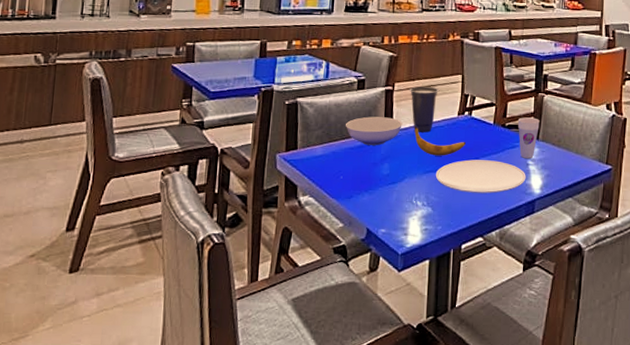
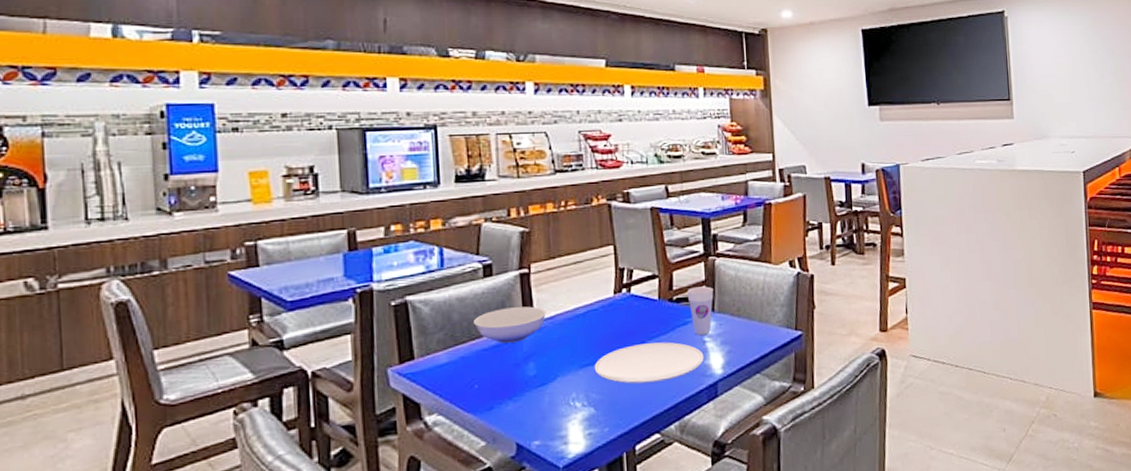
cup: present [409,86,440,133] -> none [549,264,588,320]
banana: present [414,126,467,156] -> none [562,313,628,346]

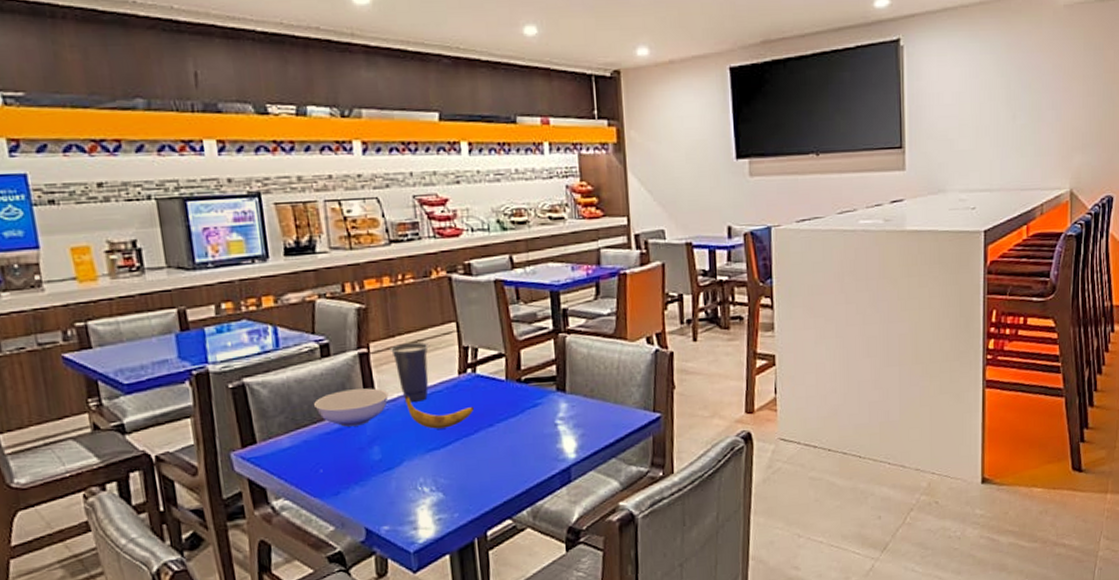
cup: none [549,264,588,320] -> present [389,342,430,402]
banana: none [562,313,628,346] -> present [405,395,475,429]
plate: present [594,342,704,384] -> none [441,425,556,469]
cup: present [687,286,714,336] -> none [536,365,565,419]

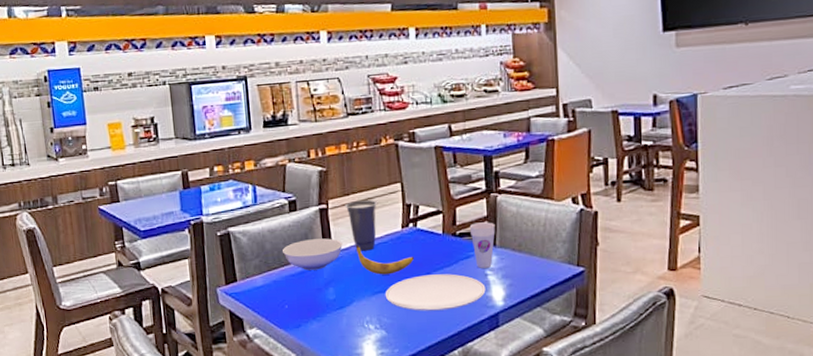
plate: none [441,425,556,469] -> present [385,274,486,311]
cup: none [536,365,565,419] -> present [469,222,496,269]

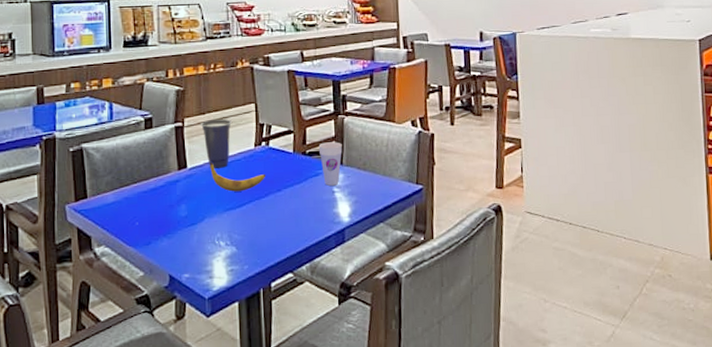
bowl: present [283,238,343,270] -> none [136,155,197,187]
plate: present [385,274,486,311] -> none [236,191,333,228]

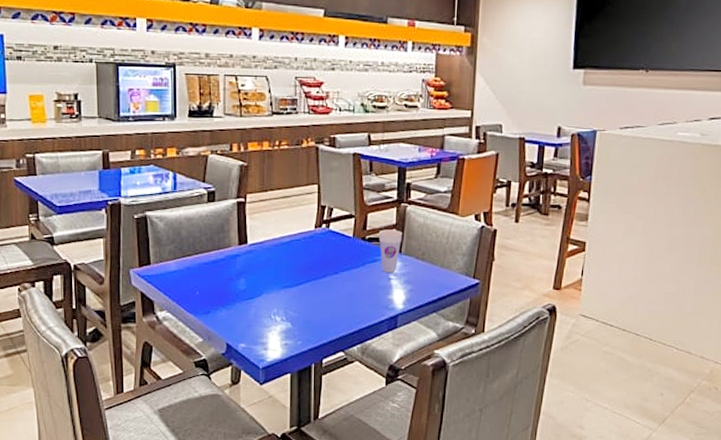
cup: present [200,119,233,168] -> none [262,198,295,247]
banana: present [210,162,266,192] -> none [270,240,325,271]

